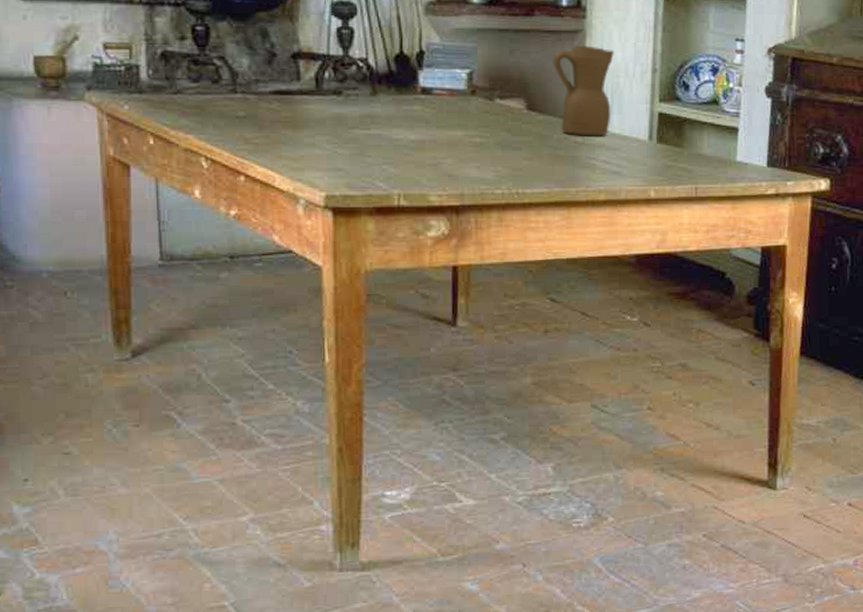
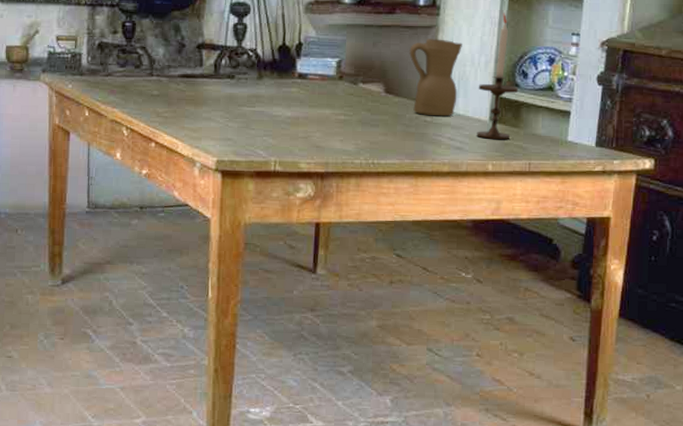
candlestick: none [634,15,680,162] -> present [477,12,519,140]

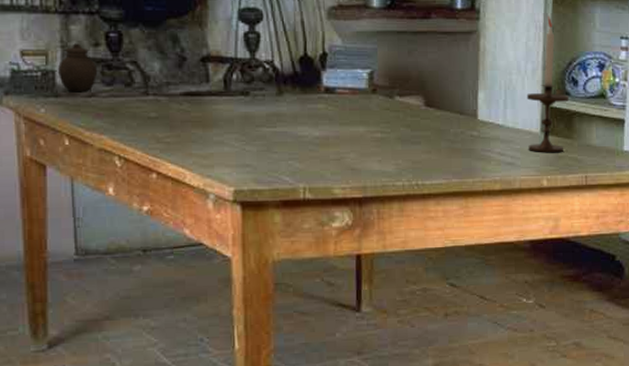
jar: none [84,31,114,72] -> present [58,43,98,92]
ceramic pitcher: present [409,38,462,117] -> none [449,45,507,130]

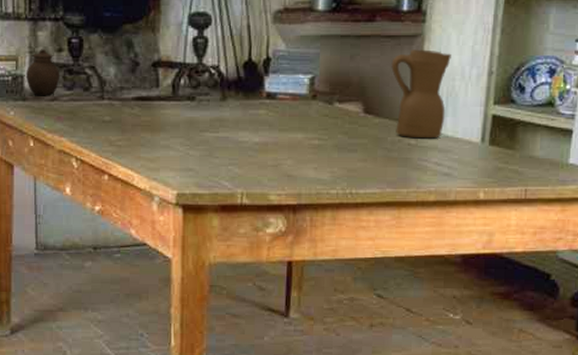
ceramic pitcher: none [449,45,507,130] -> present [391,49,451,139]
candlestick: present [526,15,570,153] -> none [467,17,515,164]

